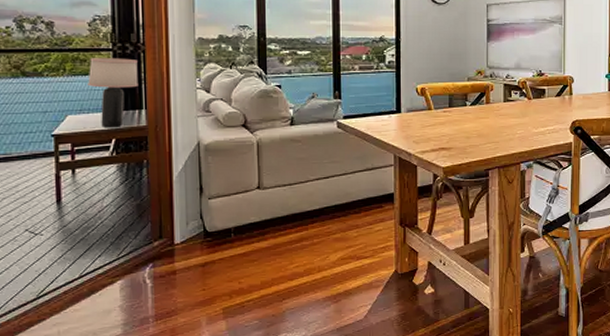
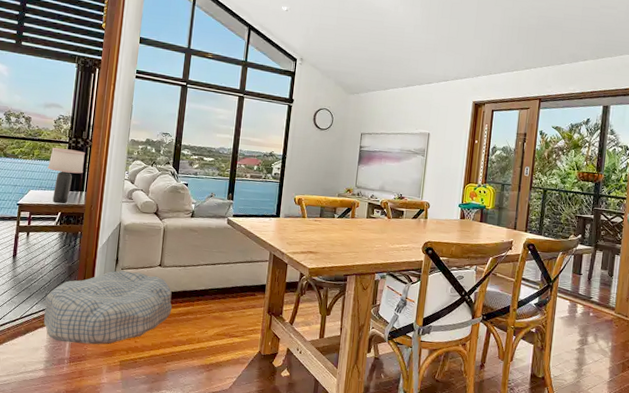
dog bed: none [110,200,281,298] -> present [43,270,173,345]

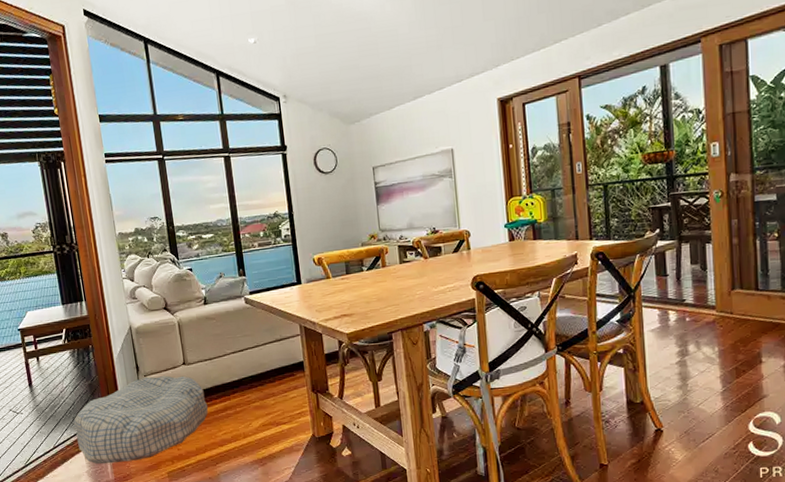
table lamp: present [48,147,85,204] -> none [37,258,77,320]

